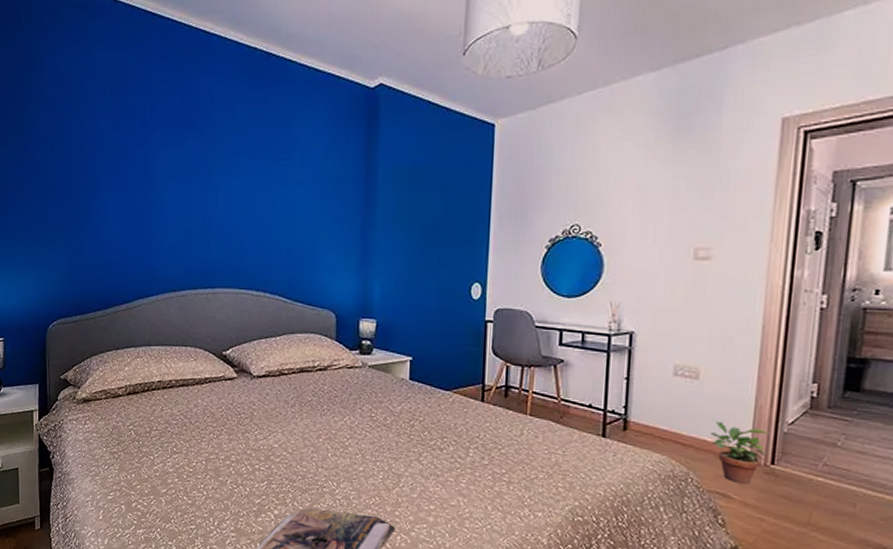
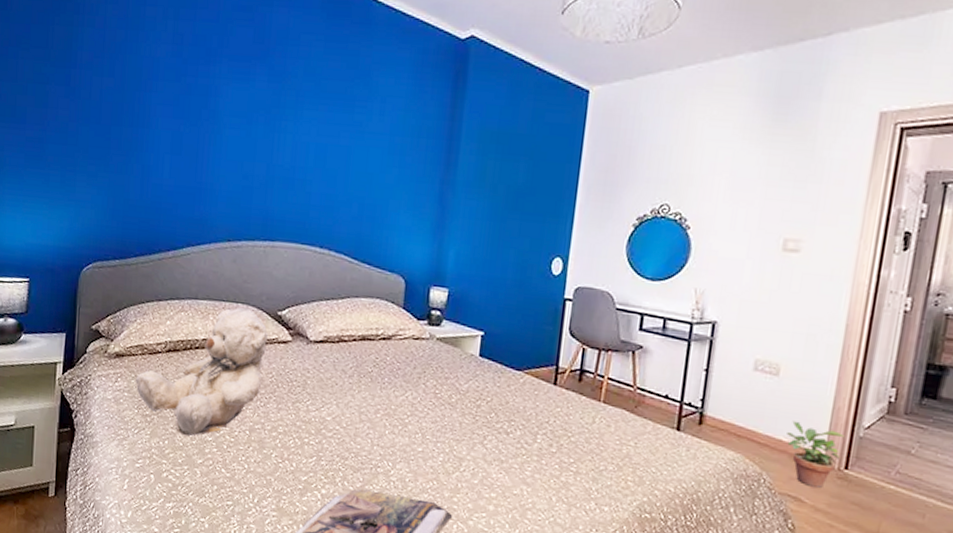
teddy bear: none [102,350,215,468] -> present [135,307,268,436]

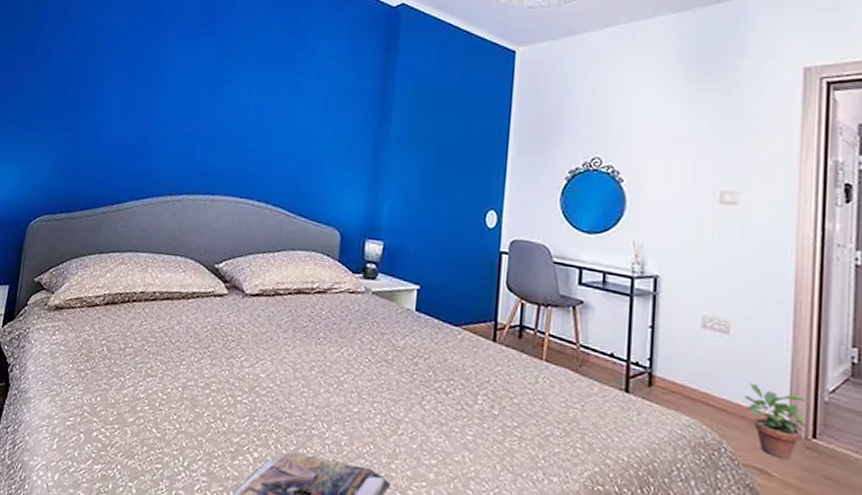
teddy bear: present [135,307,268,436] -> none [72,260,204,392]

